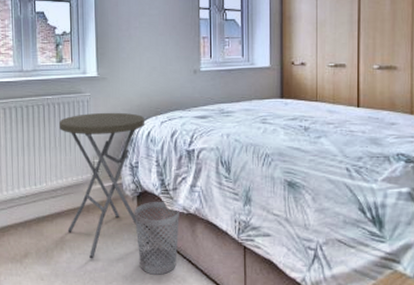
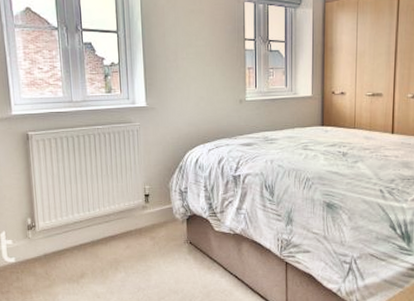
side table: present [59,112,150,259] -> none [110,141,199,278]
wastebasket: present [135,202,180,275] -> none [184,224,227,290]

